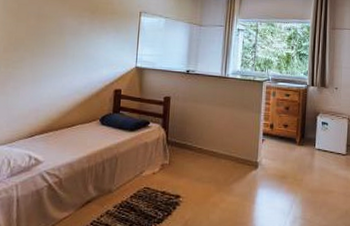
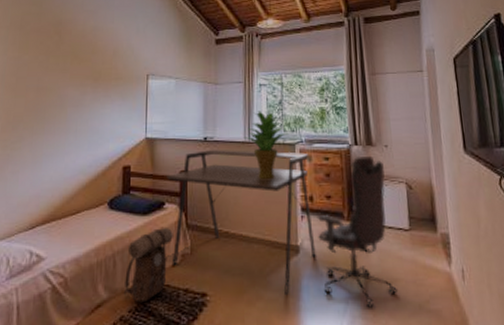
backpack: none [110,142,156,201] -> present [123,228,175,303]
desk: none [152,81,274,199] -> present [167,150,316,294]
potted plant: none [220,51,259,108] -> present [243,111,289,179]
office chair: none [274,94,332,212] -> present [317,155,397,309]

